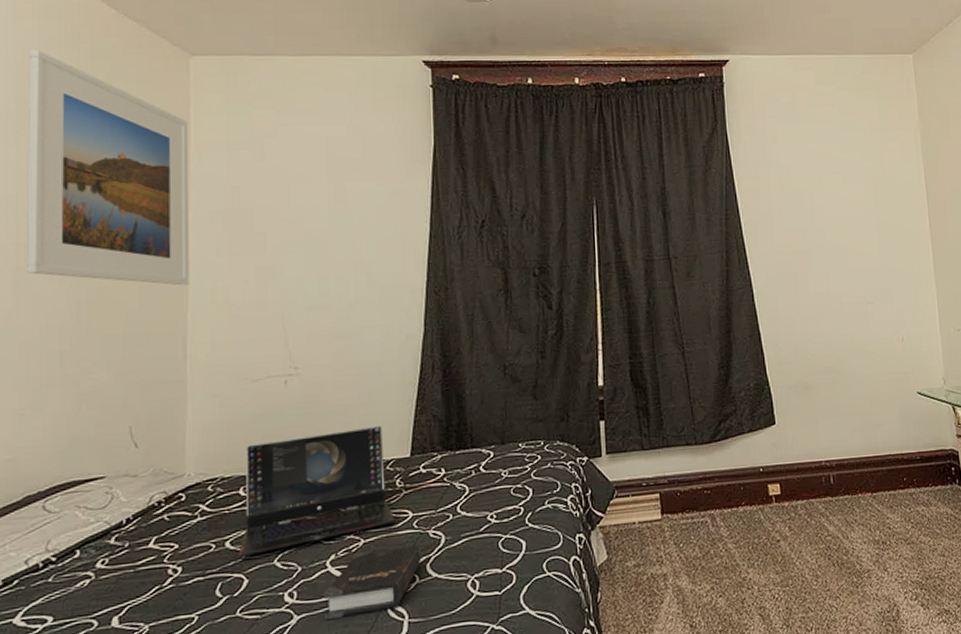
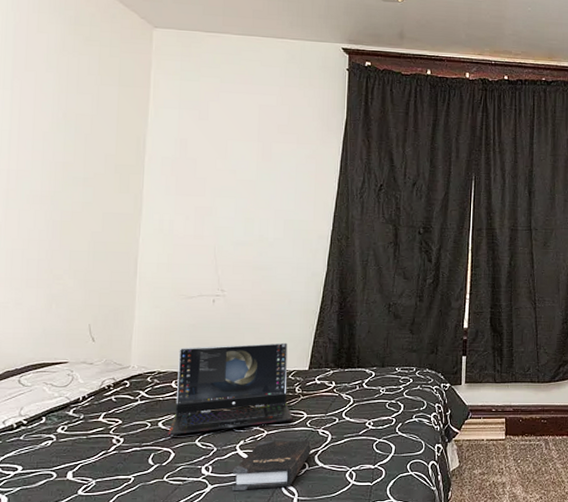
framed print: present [25,50,189,286] -> none [14,13,149,216]

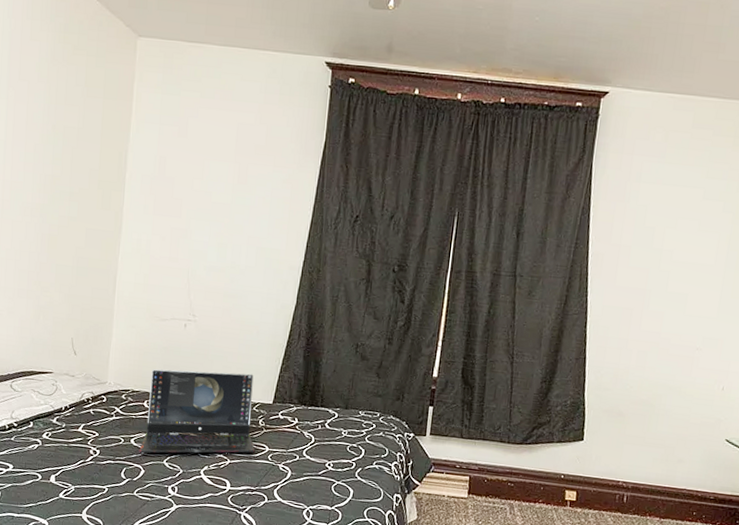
hardback book: present [231,440,312,491] -> none [194,469,272,517]

